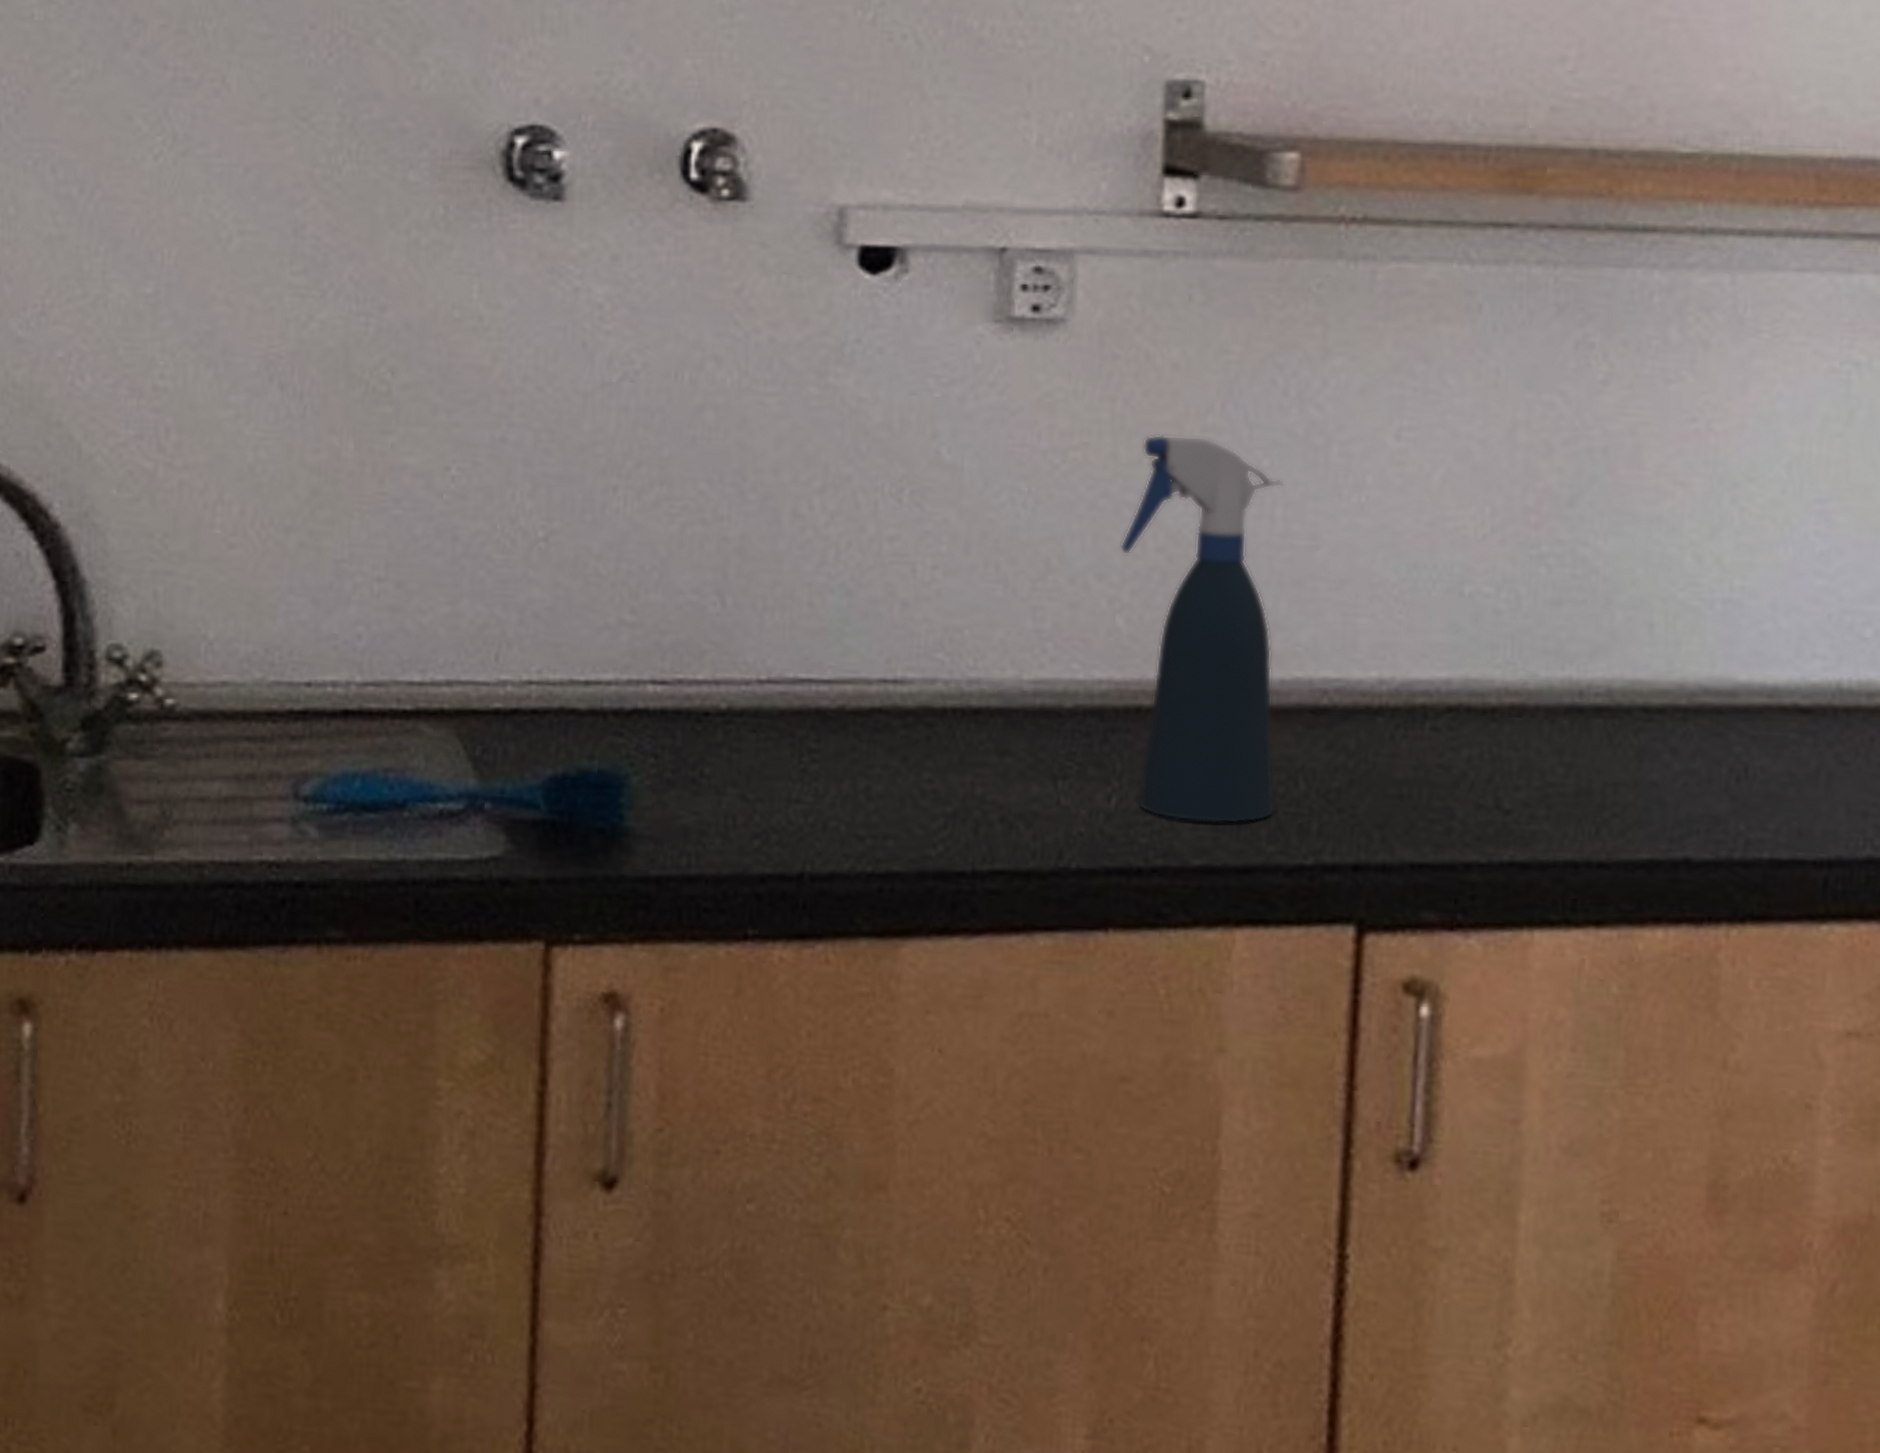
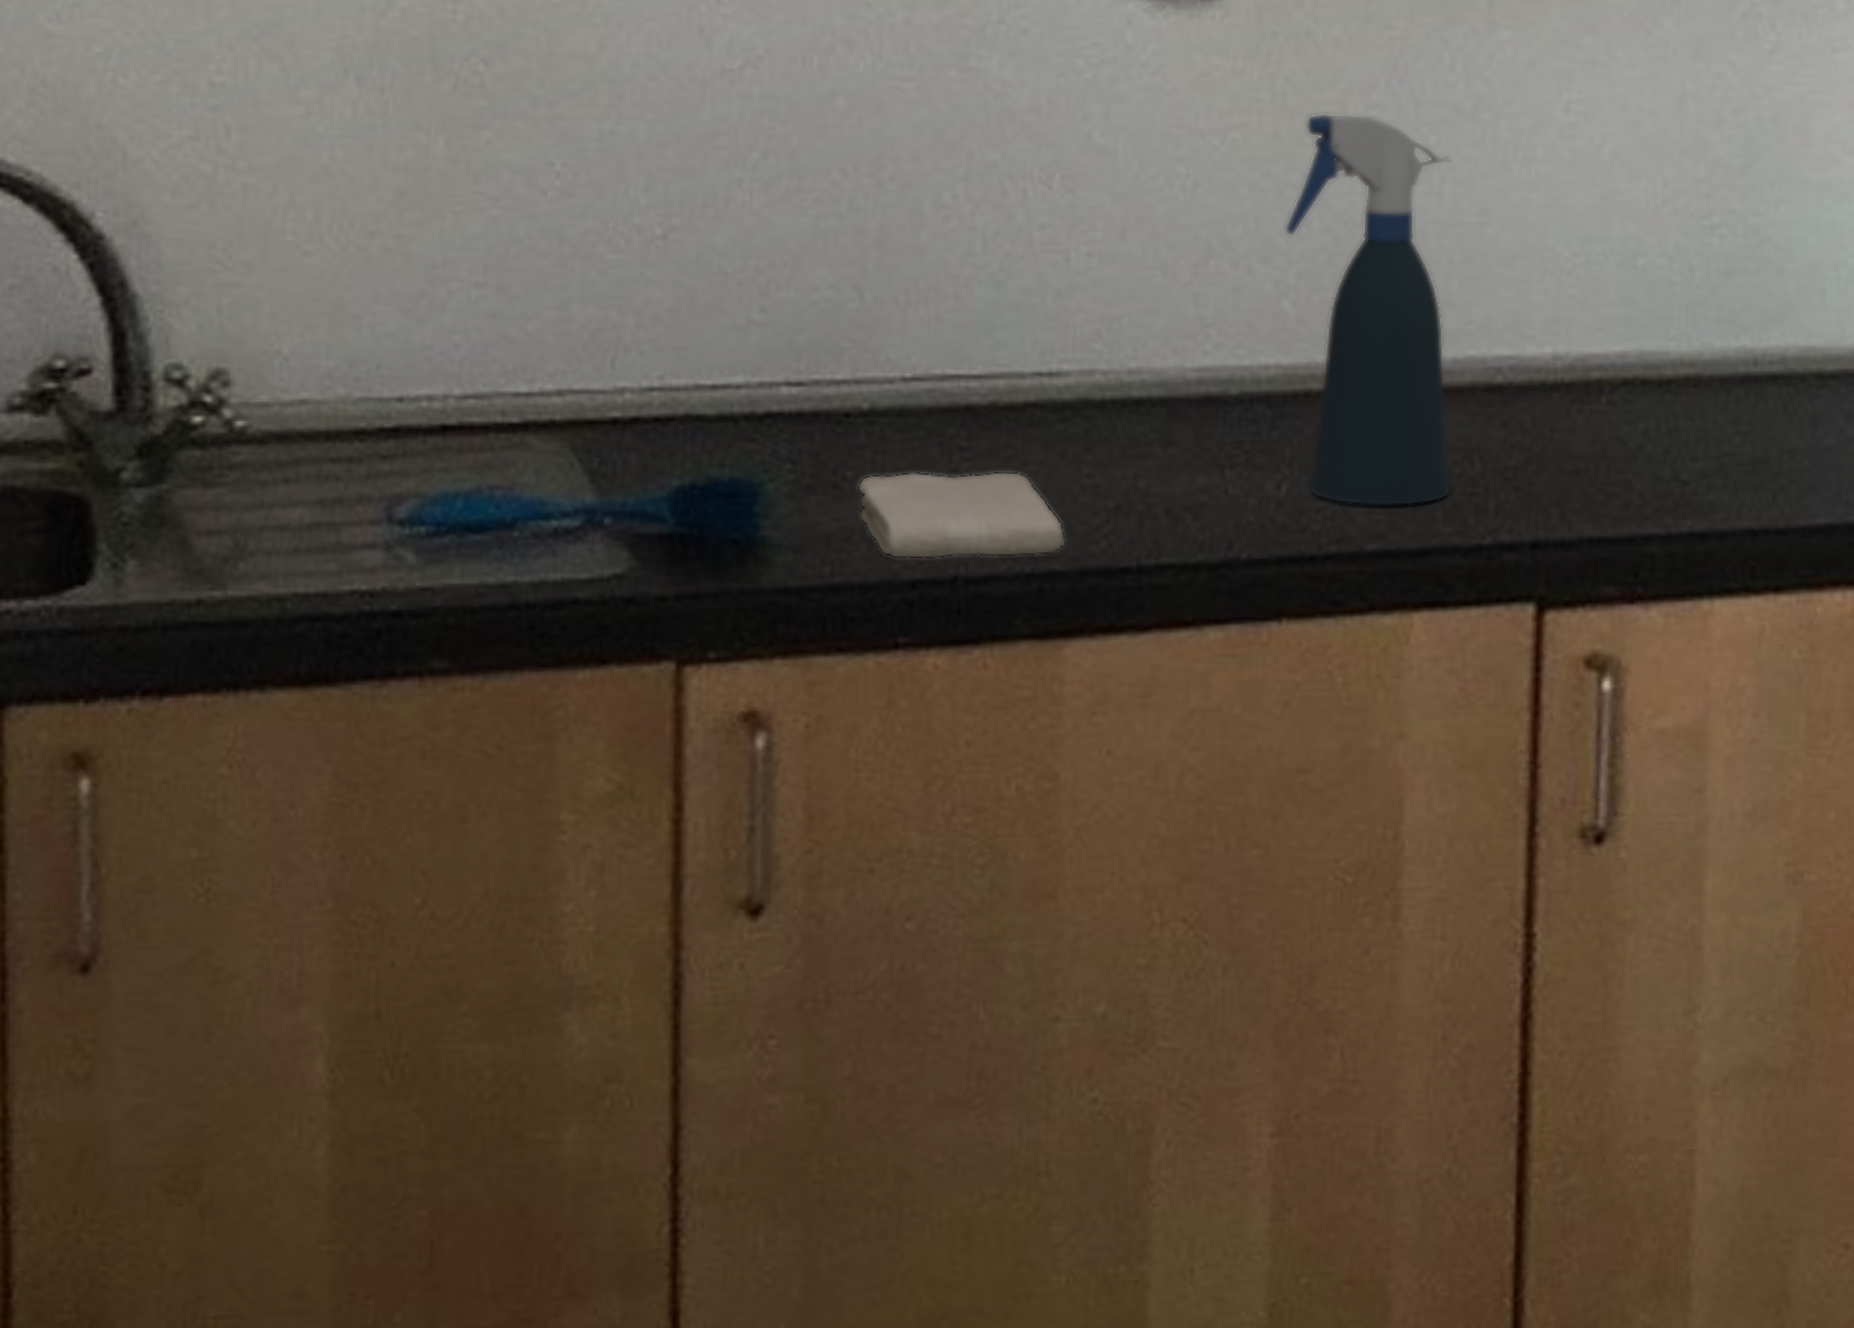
washcloth: none [714,770,906,857] -> present [857,471,1066,560]

